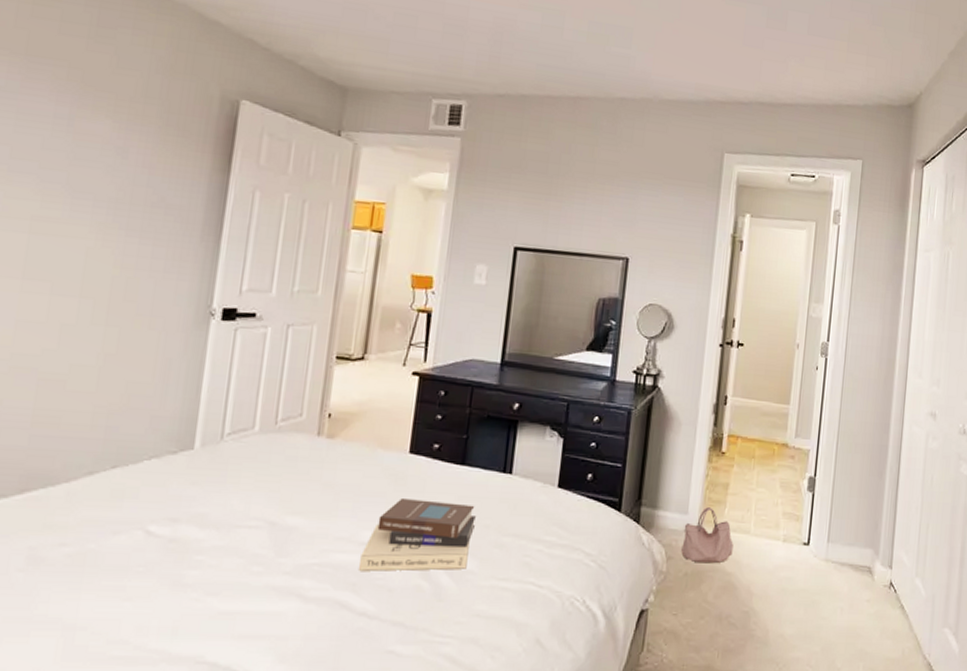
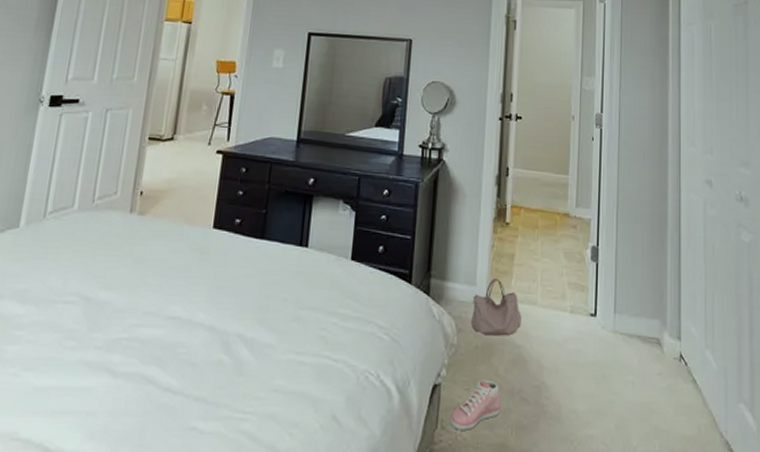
books: present [359,499,476,571] -> none [165,273,274,346]
sneaker: none [655,605,709,653] -> present [449,379,501,430]

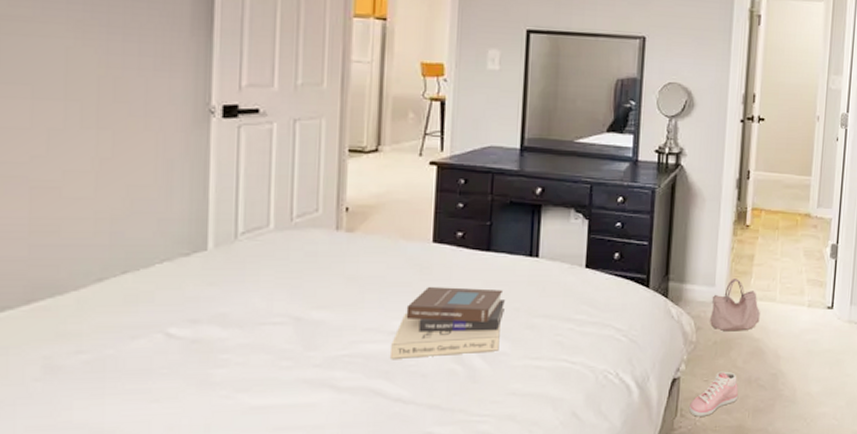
books: none [165,273,274,346] -> present [391,287,505,359]

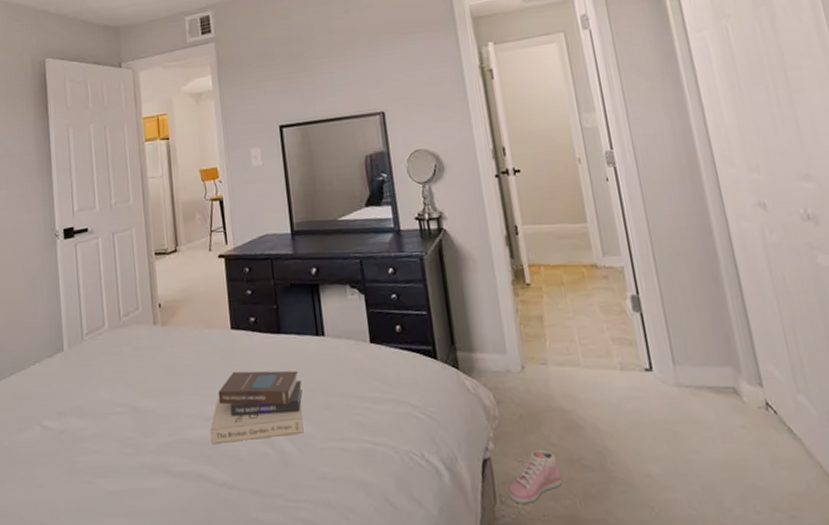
handbag: present [710,279,760,332] -> none [507,343,567,404]

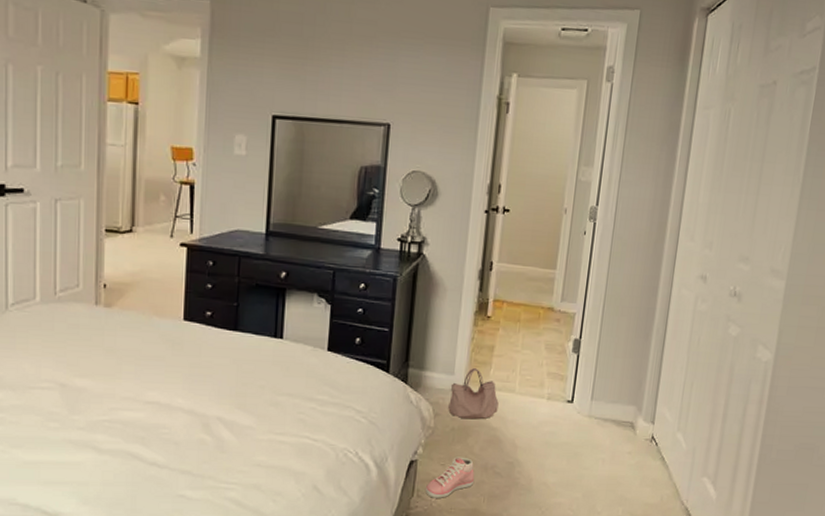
books: present [210,370,304,444] -> none [146,362,251,427]
handbag: none [507,343,567,404] -> present [448,368,499,420]

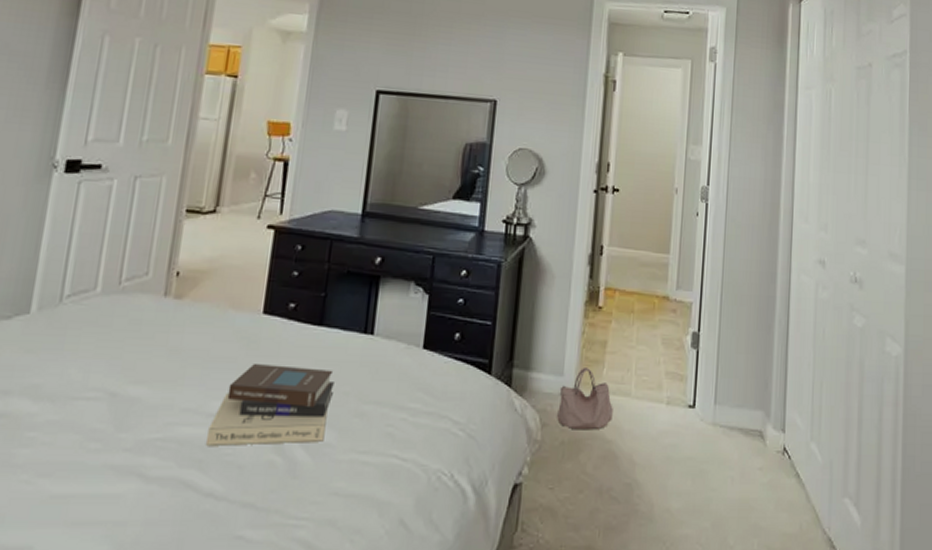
books: none [146,362,251,427] -> present [206,364,334,446]
sneaker: present [424,456,475,498] -> none [530,478,588,533]

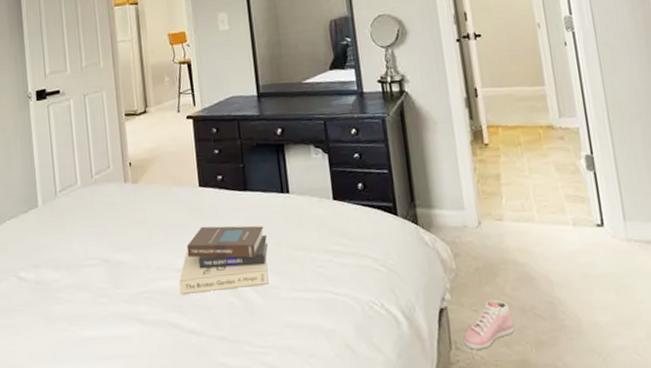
sneaker: none [530,478,588,533] -> present [462,299,515,350]
handbag: present [557,368,613,430] -> none [465,200,521,257]

